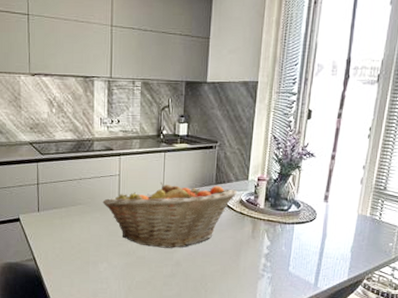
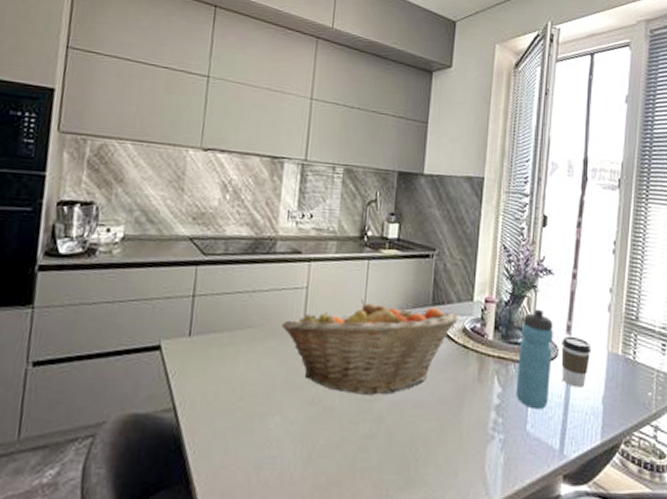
water bottle: none [281,184,313,257] -> present [516,309,553,410]
coffee cup: none [318,203,345,241] -> present [561,336,592,388]

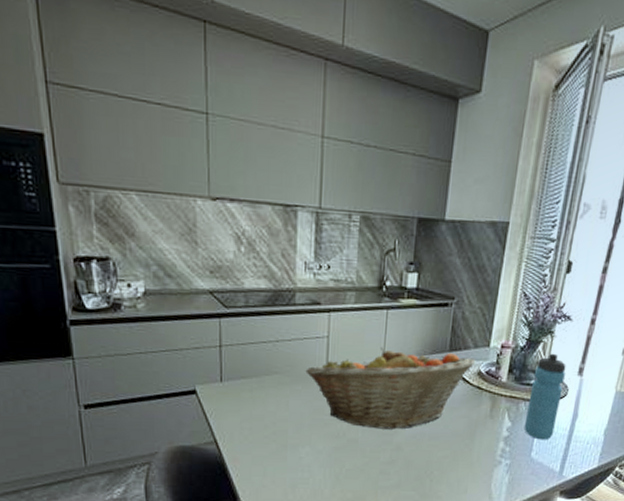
coffee cup: present [561,336,592,388] -> none [569,377,601,422]

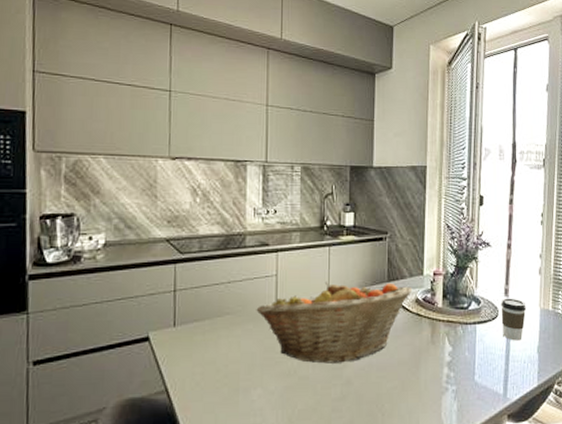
water bottle: present [524,353,566,440] -> none [464,277,494,363]
coffee cup: none [569,377,601,422] -> present [501,298,527,341]

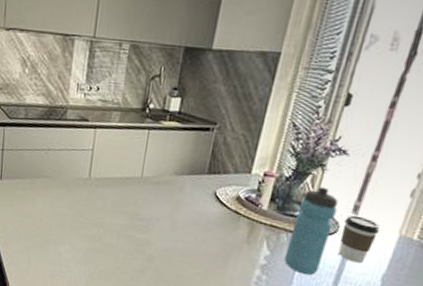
fruit basket: present [256,282,413,364] -> none [70,164,235,242]
water bottle: none [464,277,494,363] -> present [284,186,339,276]

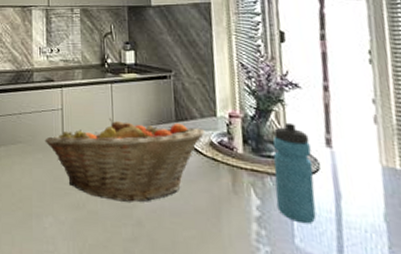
fruit basket: none [70,164,235,242] -> present [45,118,206,202]
coffee cup: present [338,214,381,264] -> none [322,149,361,203]

